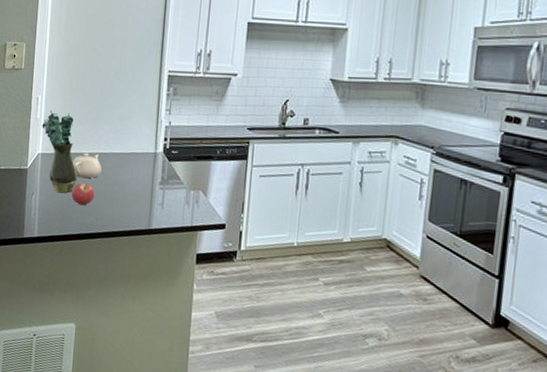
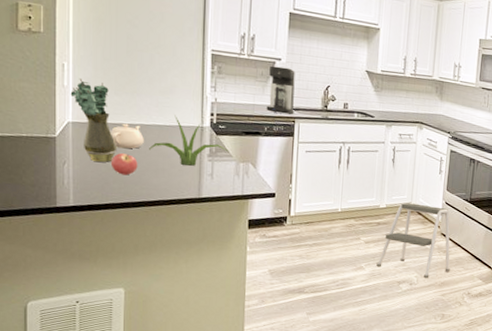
plant: none [105,141,180,195] -> present [149,115,229,166]
coffee maker: none [220,82,252,135] -> present [266,65,295,115]
step stool: none [337,236,433,334] -> present [376,203,450,279]

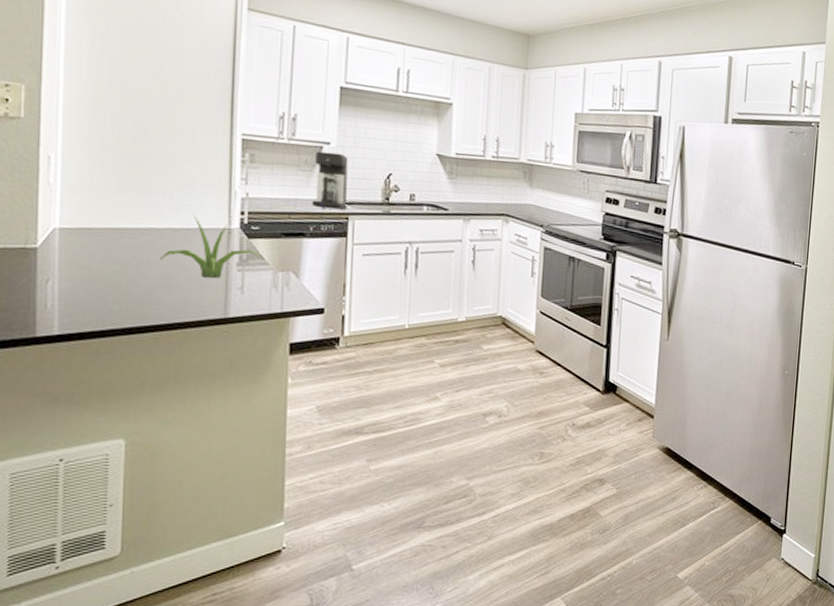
vase: present [70,79,116,163] -> none [57,174,117,278]
fruit: present [110,153,138,176] -> none [109,265,145,293]
teapot: present [111,123,145,149] -> none [110,227,155,260]
step stool: present [376,203,450,279] -> none [455,314,549,408]

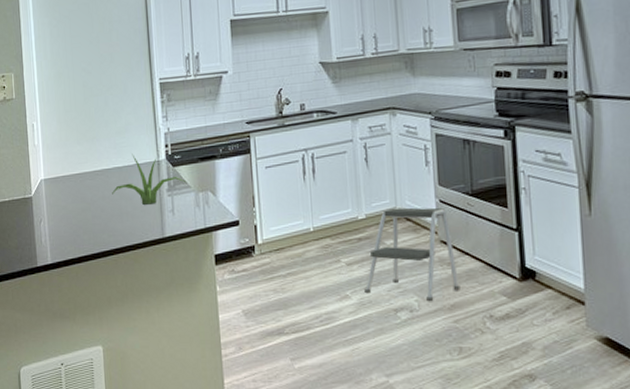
coffee maker: present [312,151,348,210] -> none [217,79,248,131]
step stool: none [455,314,549,408] -> present [364,207,460,302]

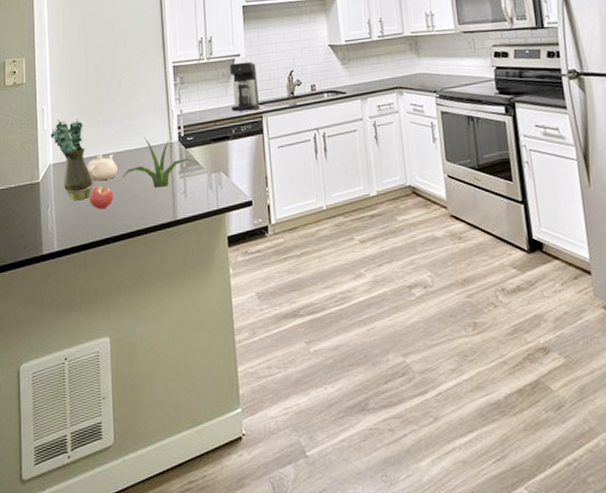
vase: none [40,135,83,216] -> present [50,119,93,201]
teapot: none [77,171,108,198] -> present [87,154,119,182]
fruit: none [79,202,104,225] -> present [88,186,114,210]
coffee maker: none [217,79,248,131] -> present [230,61,261,112]
step stool: present [364,207,460,302] -> none [378,183,472,277]

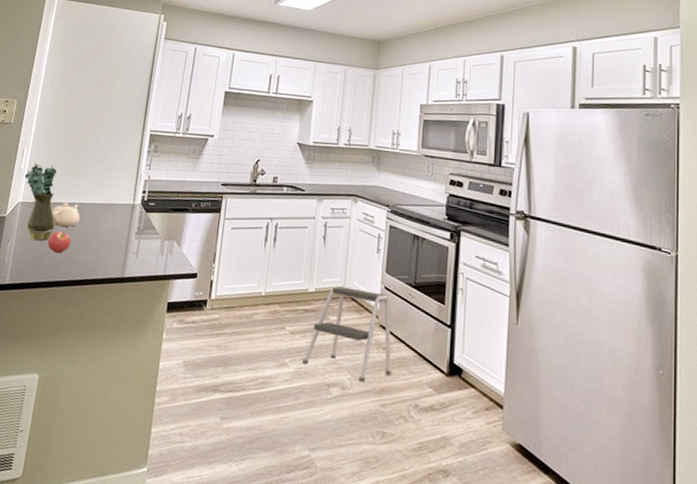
plant: present [123,136,200,187] -> none [83,193,156,244]
coffee maker: present [230,61,261,112] -> none [195,142,227,190]
step stool: none [378,183,472,277] -> present [302,286,392,383]

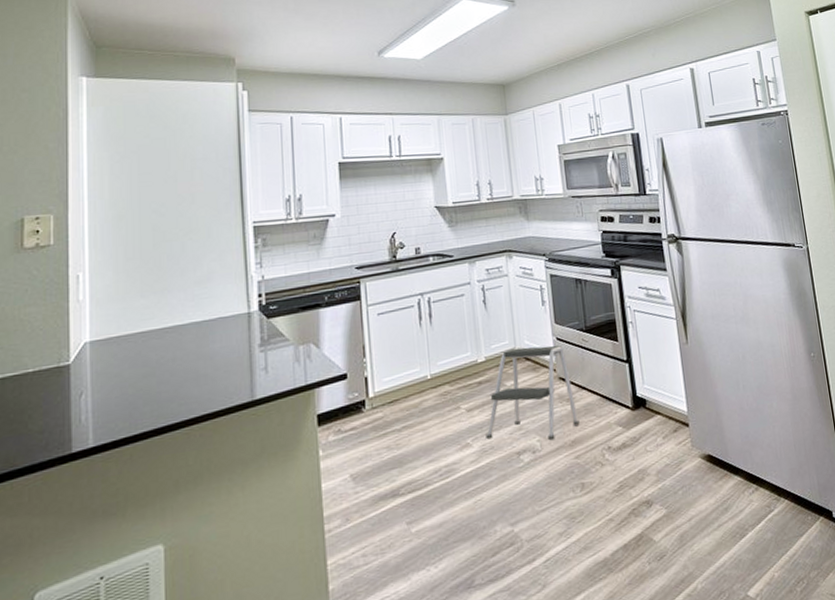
vase: present [24,162,57,241] -> none [87,287,145,385]
fruit: present [47,231,71,254] -> none [139,365,173,394]
teapot: present [52,202,81,227] -> none [138,328,181,361]

